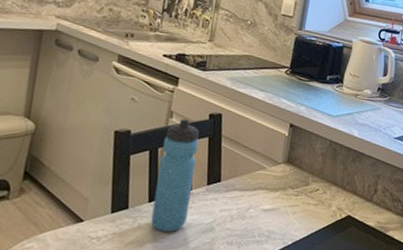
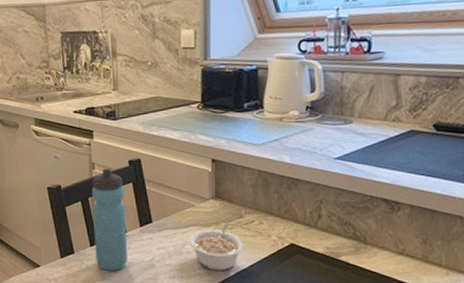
legume: none [253,189,307,239] -> present [189,223,245,270]

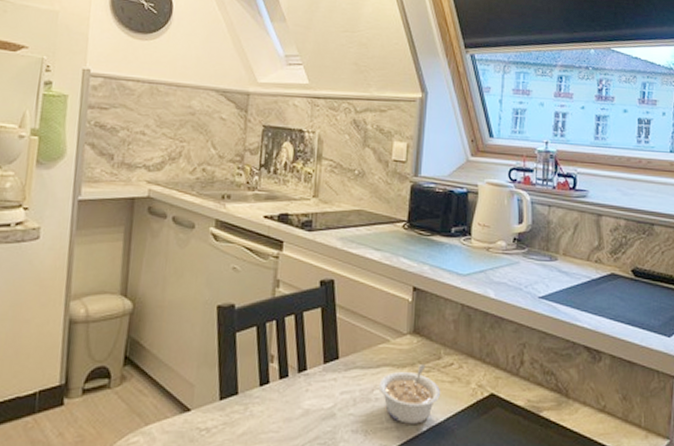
water bottle: present [91,168,128,271] -> none [264,288,311,420]

